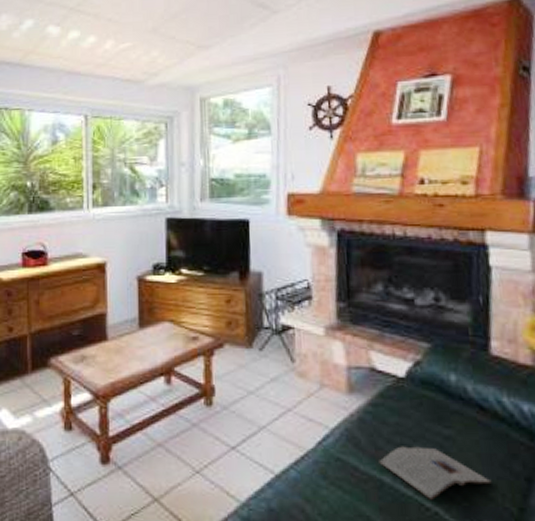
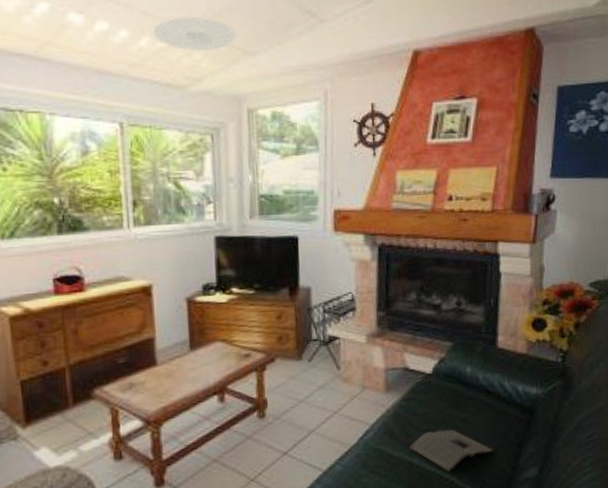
ceiling light: none [115,19,192,49] -> present [152,17,237,50]

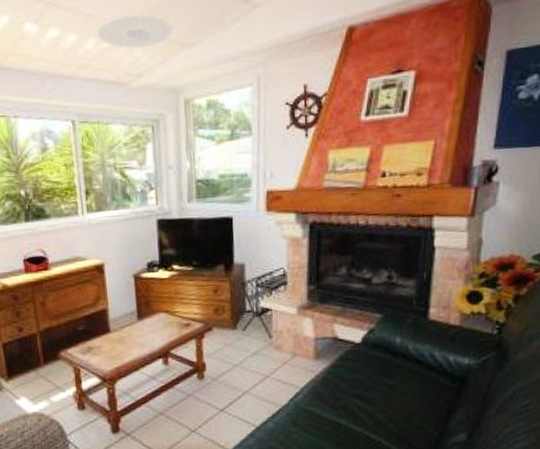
magazine: present [409,430,494,473] -> none [337,395,422,434]

